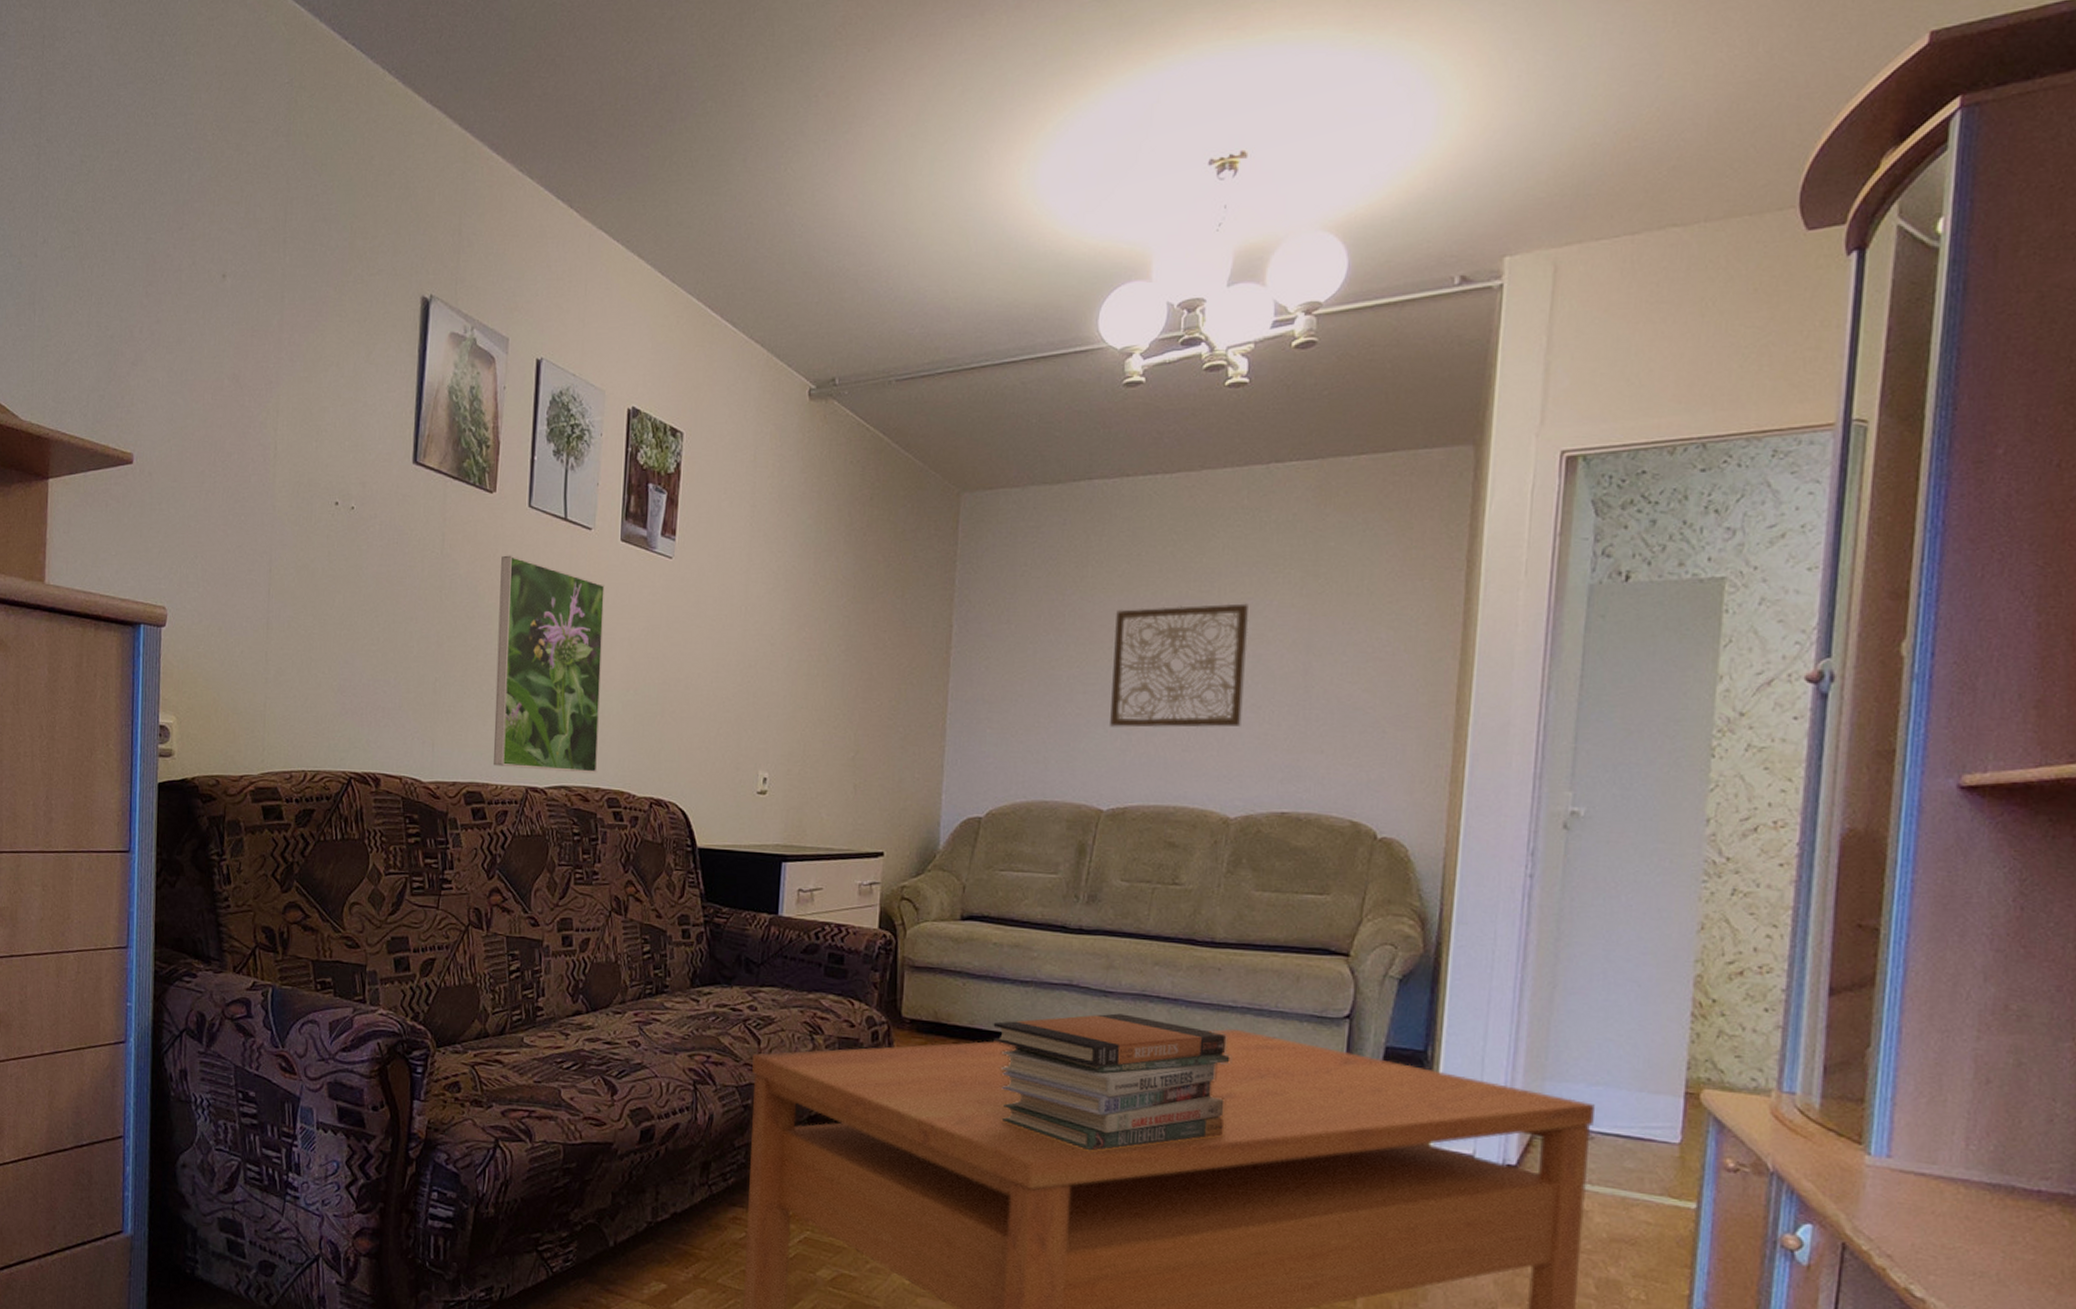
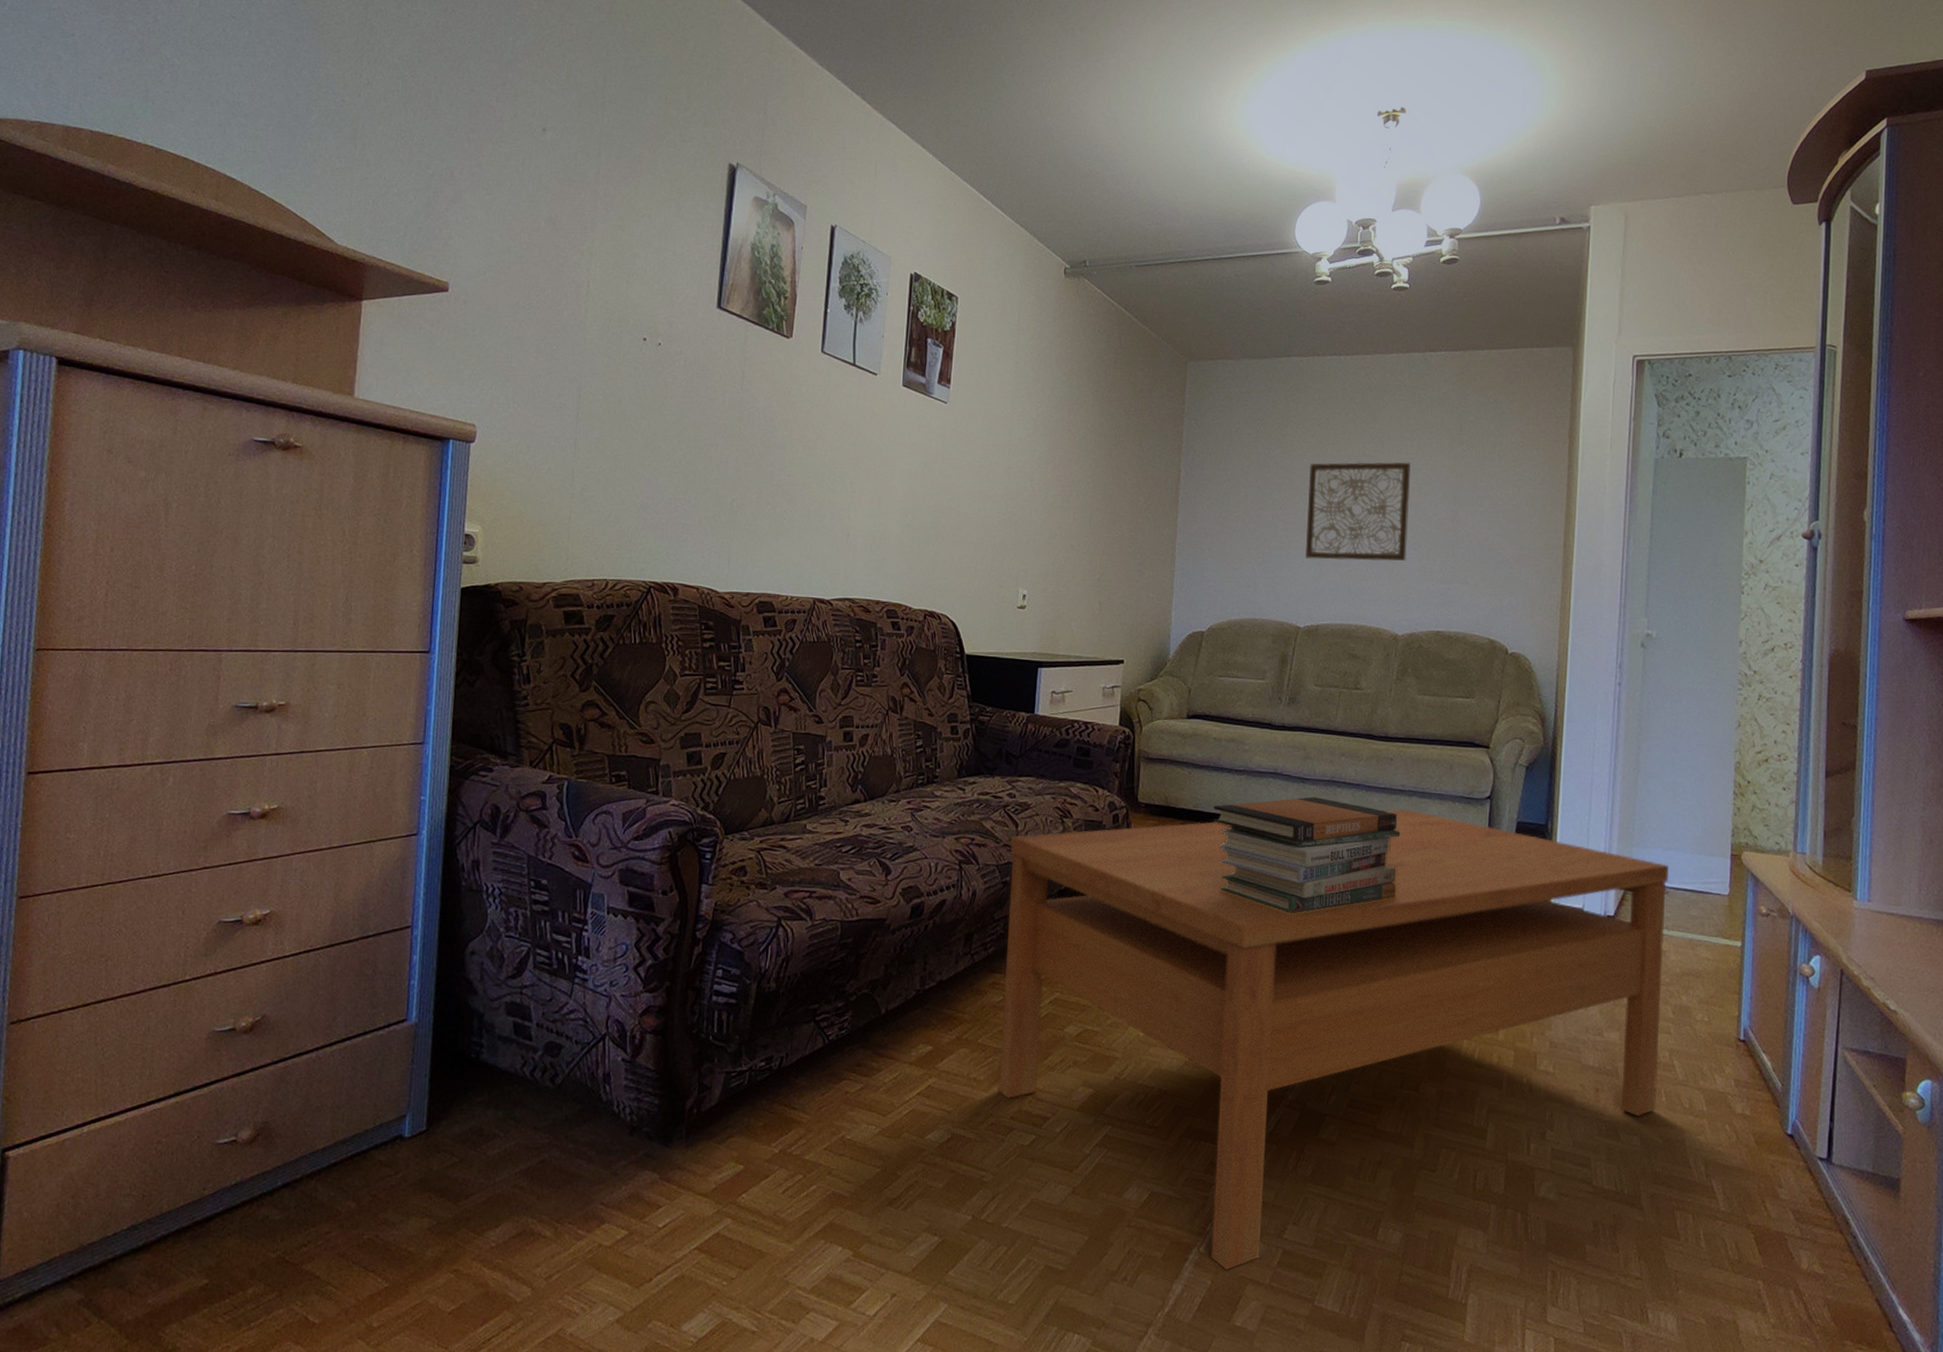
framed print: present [494,555,605,774] -> none [785,393,888,588]

